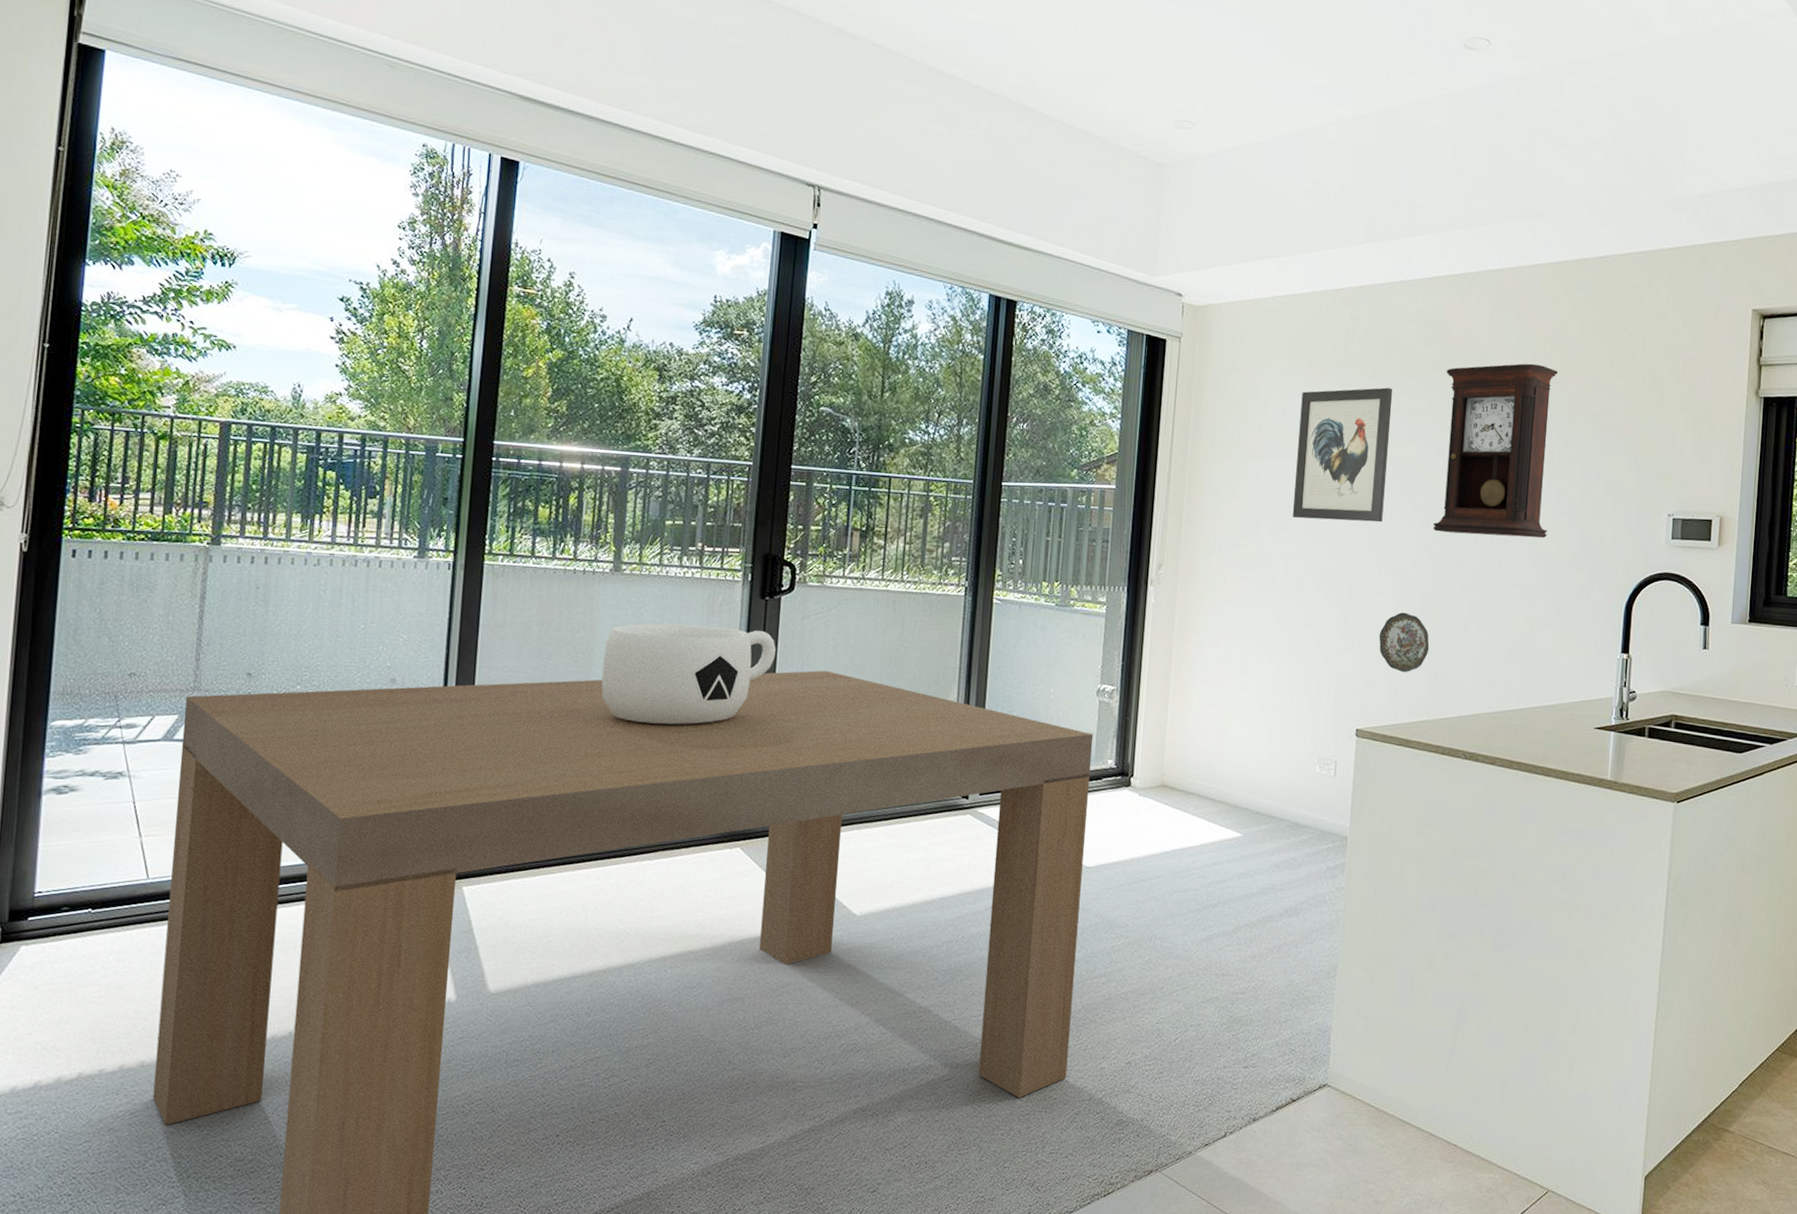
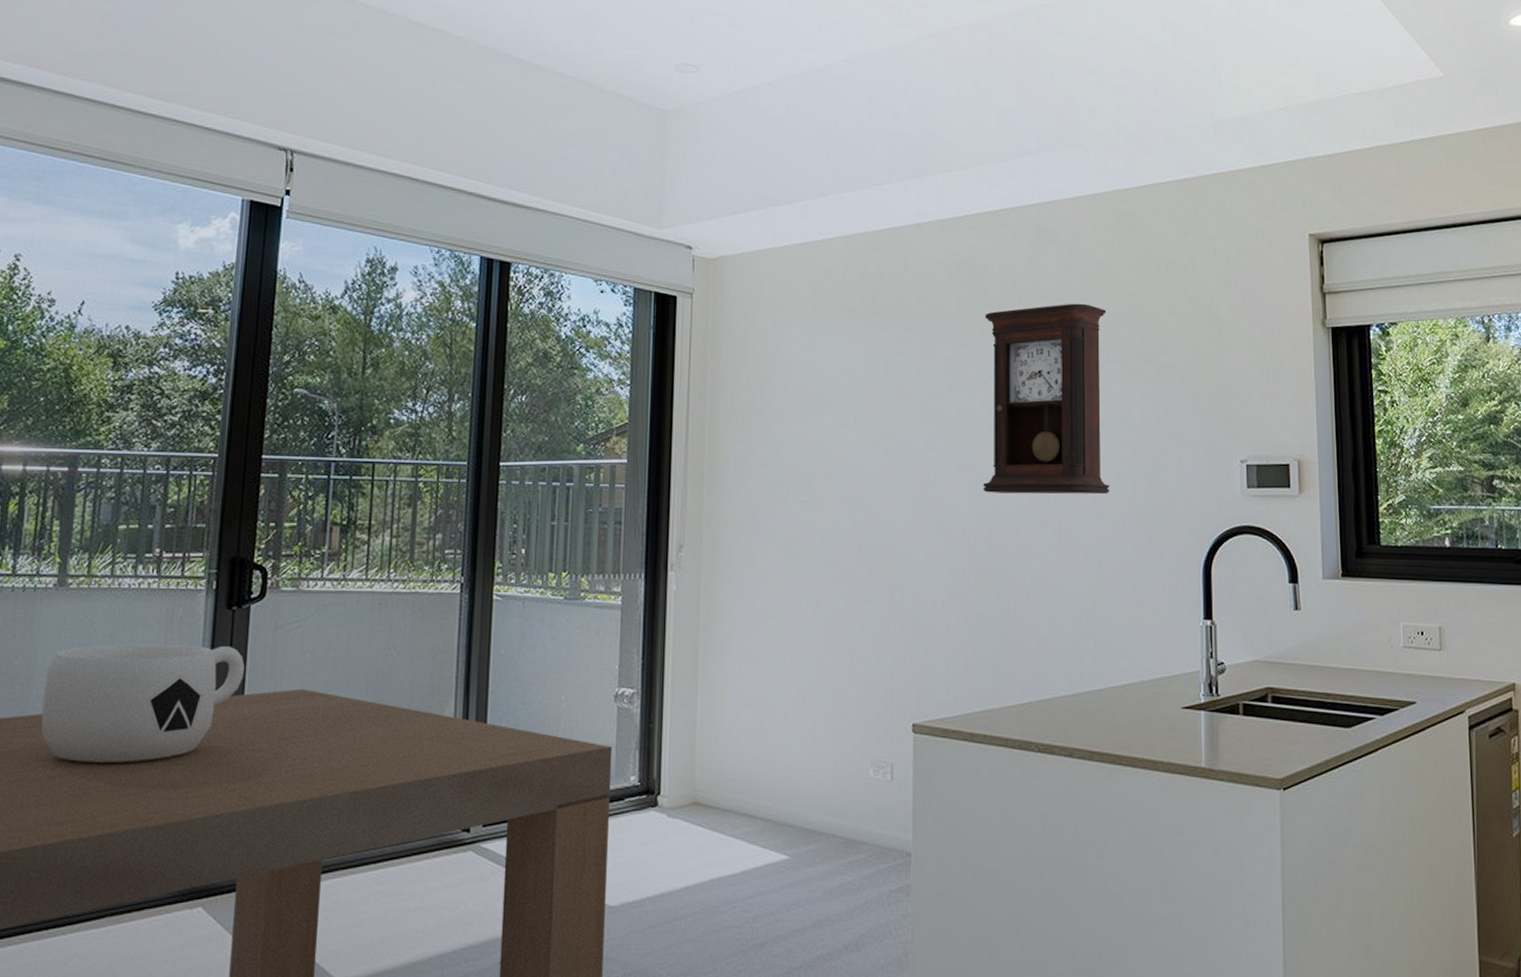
wall art: present [1292,387,1393,523] -> none [825,337,928,486]
decorative plate: present [1378,612,1430,673] -> none [931,586,989,656]

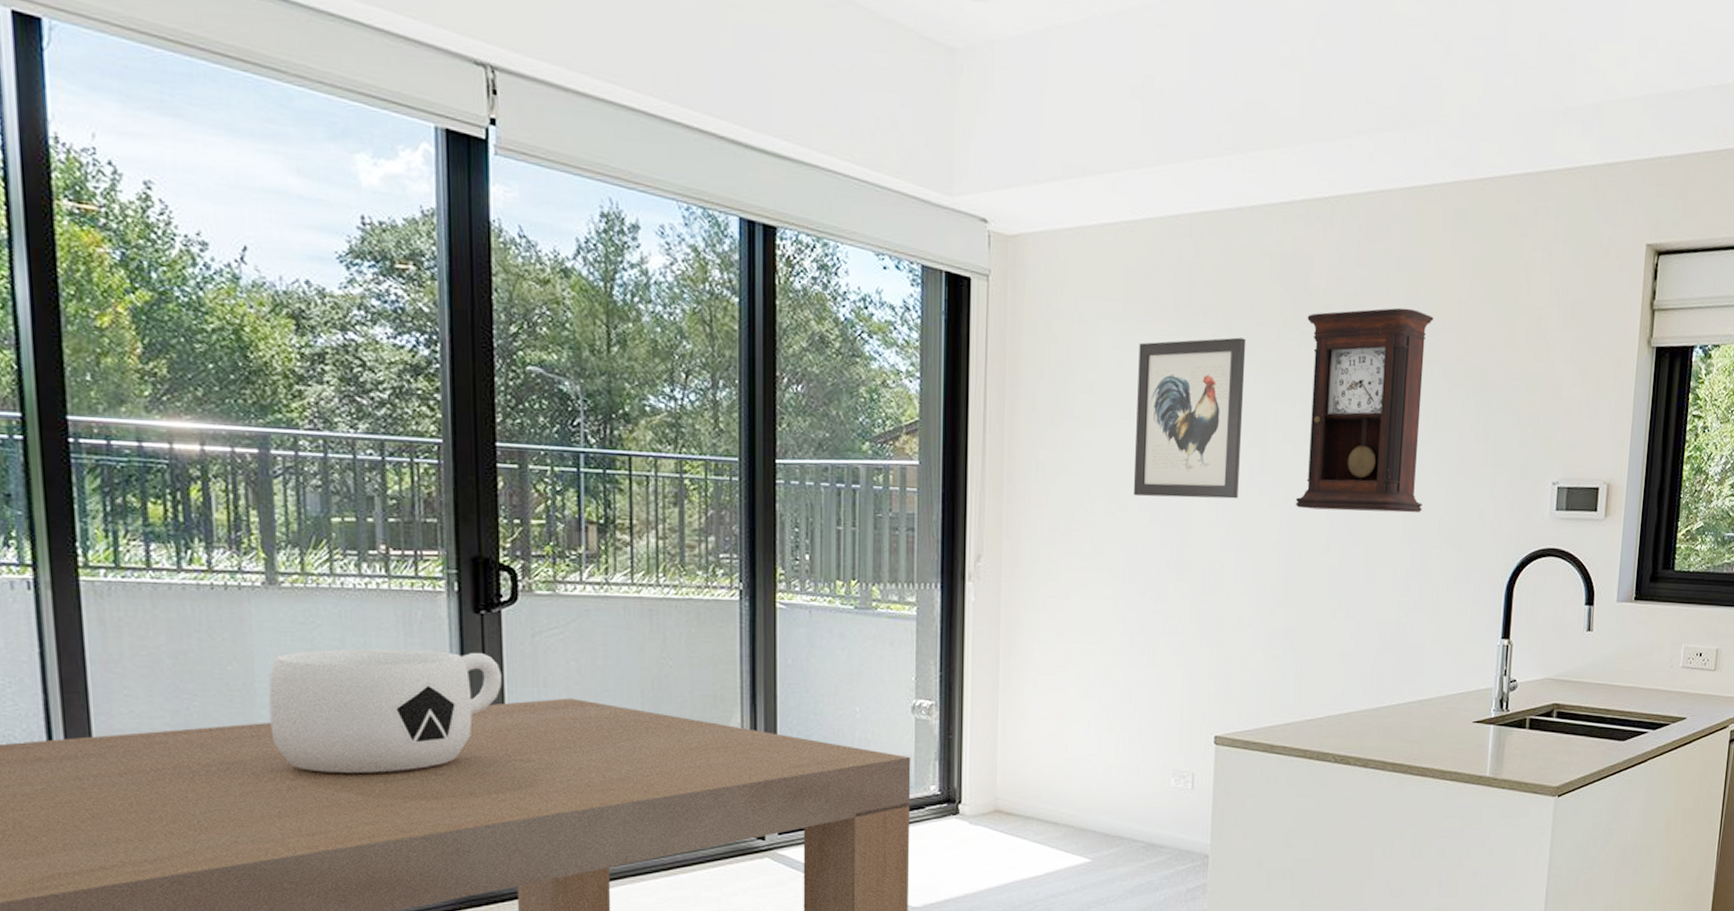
wall art: none [825,337,928,486] -> present [1133,337,1246,499]

